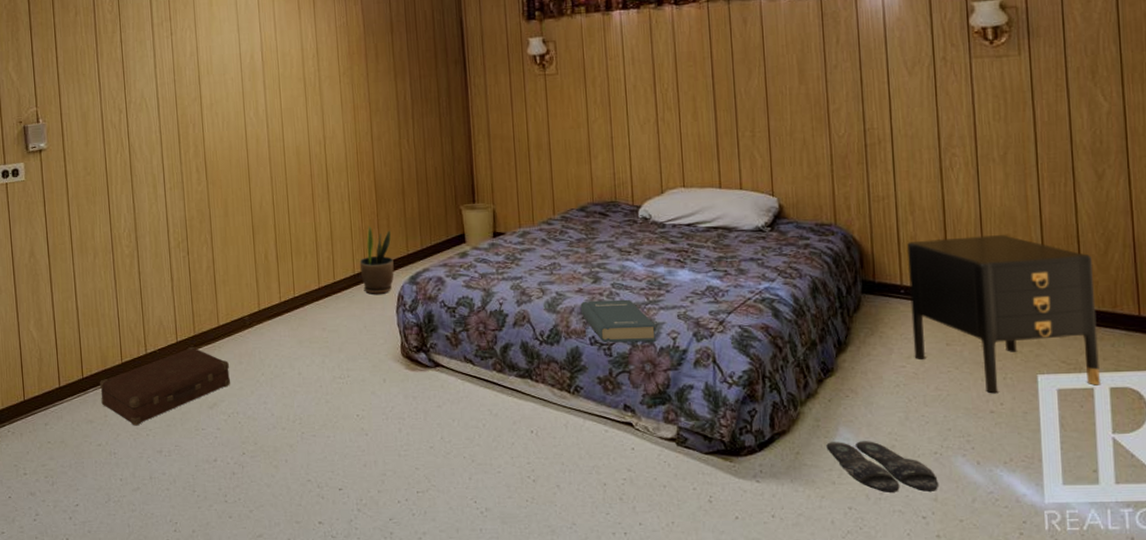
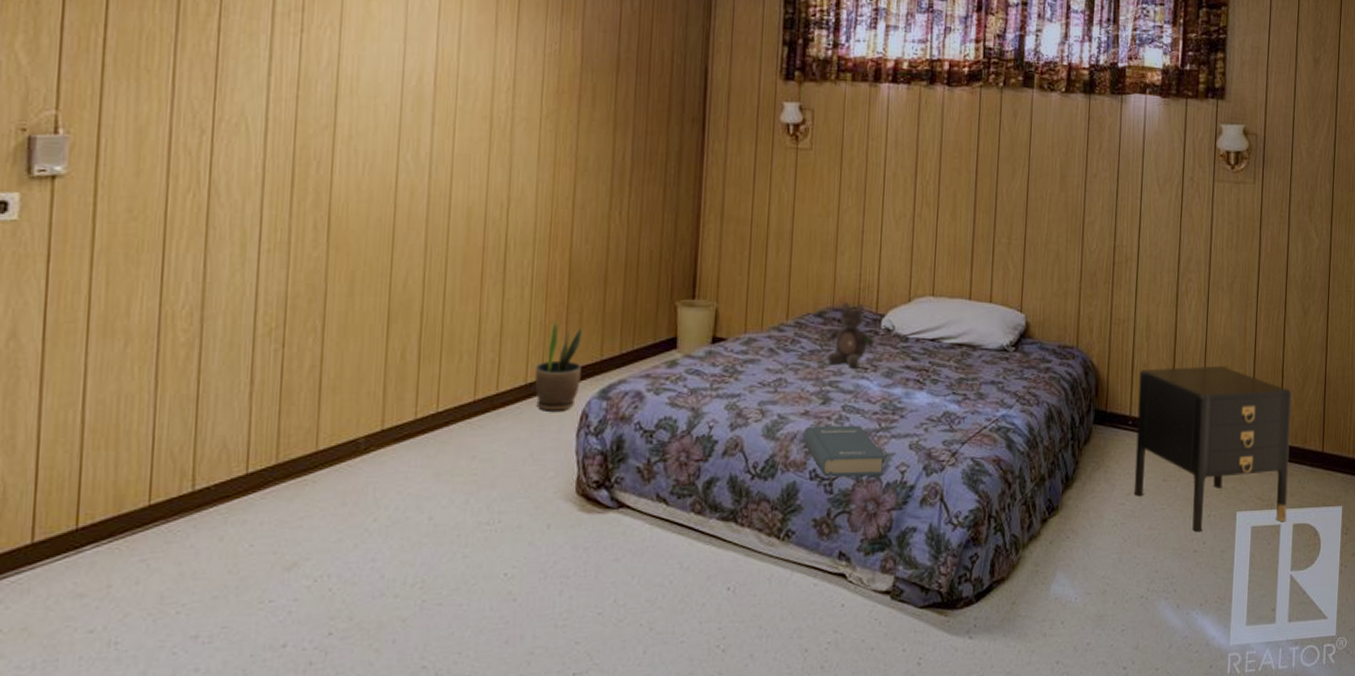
suitcase: present [100,346,230,426] -> none [104,480,325,600]
stuffed animal: none [591,197,634,252] -> present [827,301,875,368]
slippers: present [826,441,938,492] -> none [1042,586,1141,643]

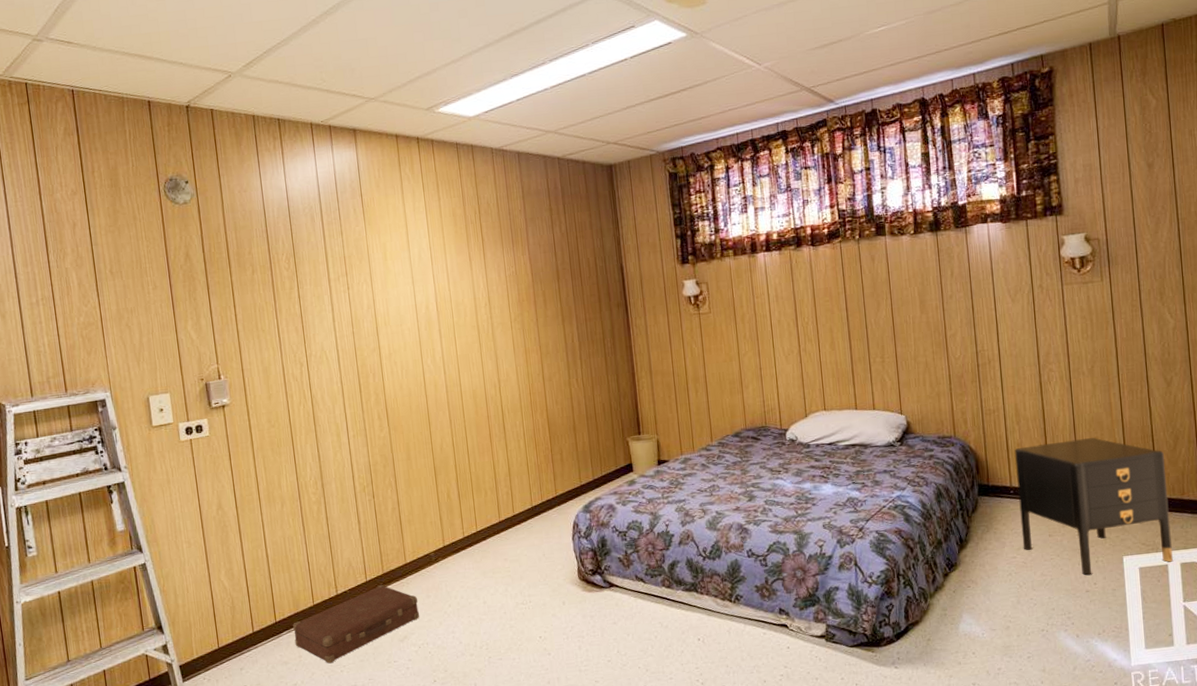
suitcase: none [104,480,325,600] -> present [293,584,419,664]
potted plant: present [534,320,583,411] -> none [536,460,569,525]
hardback book: present [803,425,884,478] -> none [738,513,805,555]
stuffed animal: present [827,301,875,368] -> none [745,423,783,472]

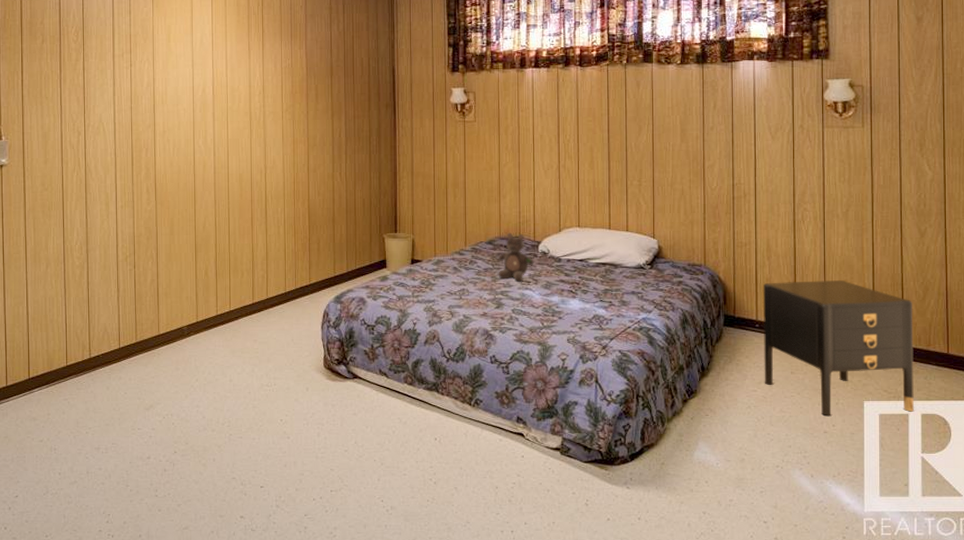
suitcase: present [293,584,419,664] -> none [45,352,166,424]
stuffed animal: none [745,423,783,472] -> present [498,232,534,282]

